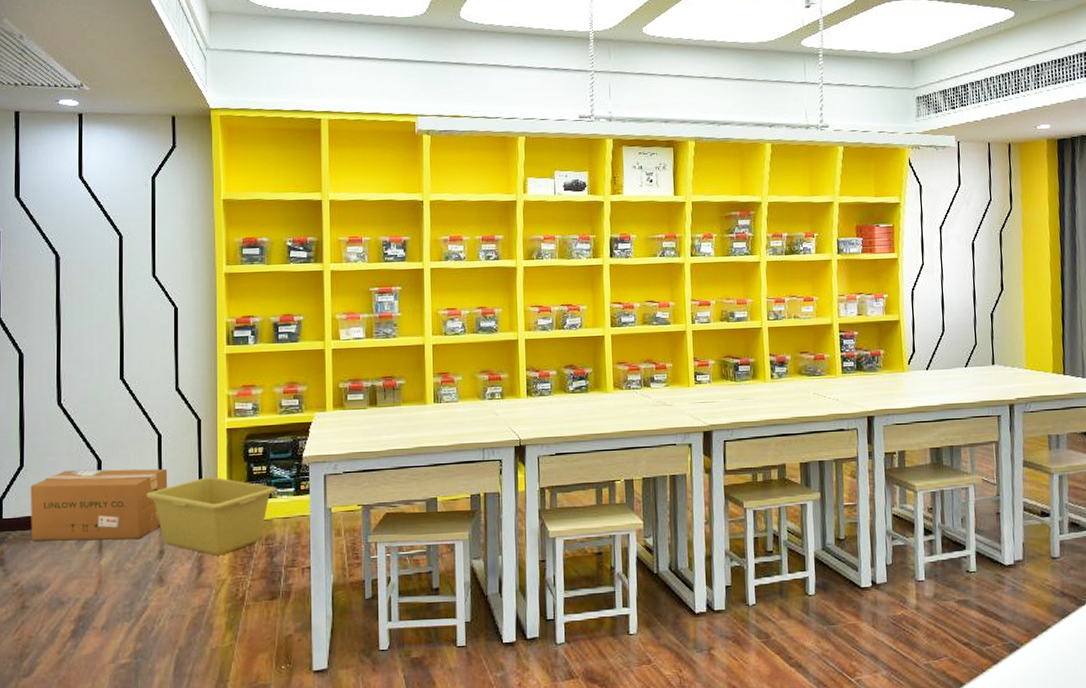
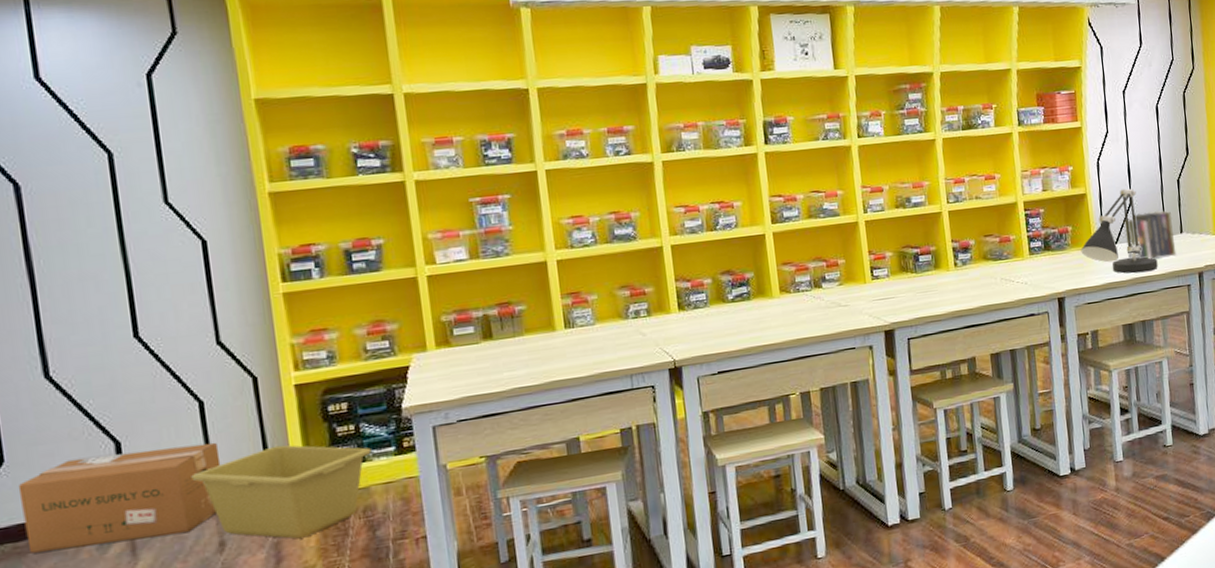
desk lamp: none [892,318,968,400] -> present [1080,188,1158,273]
books: none [935,341,987,388] -> present [1123,210,1177,259]

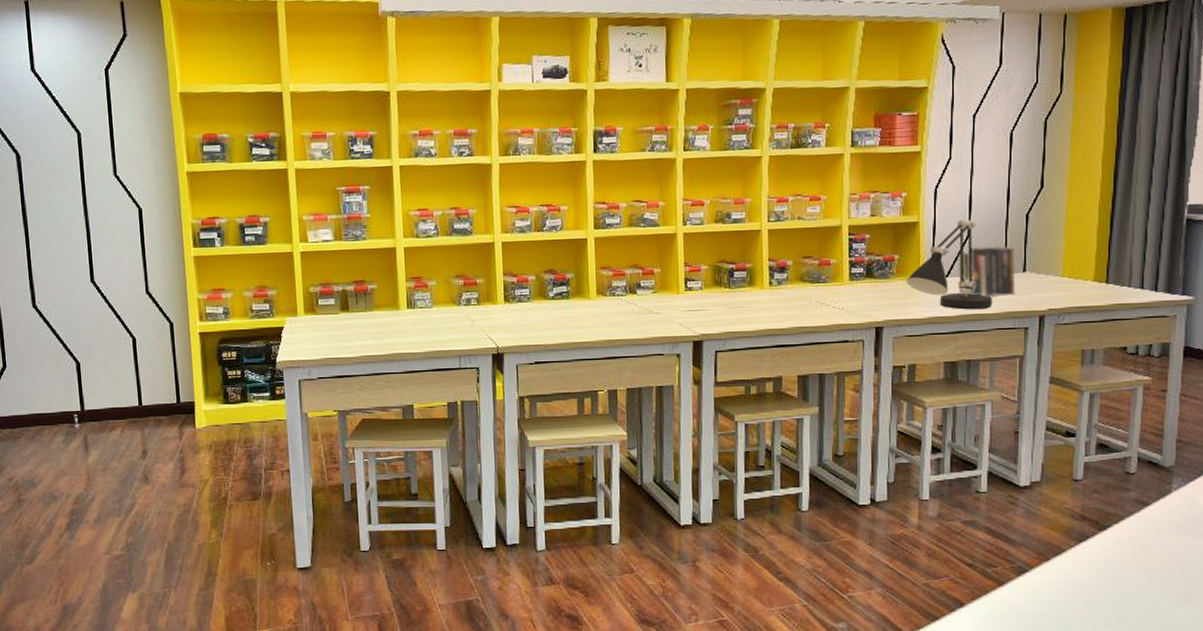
box: present [17,442,221,553] -> none [14,371,146,440]
storage bin: present [191,445,372,539] -> none [126,380,252,457]

